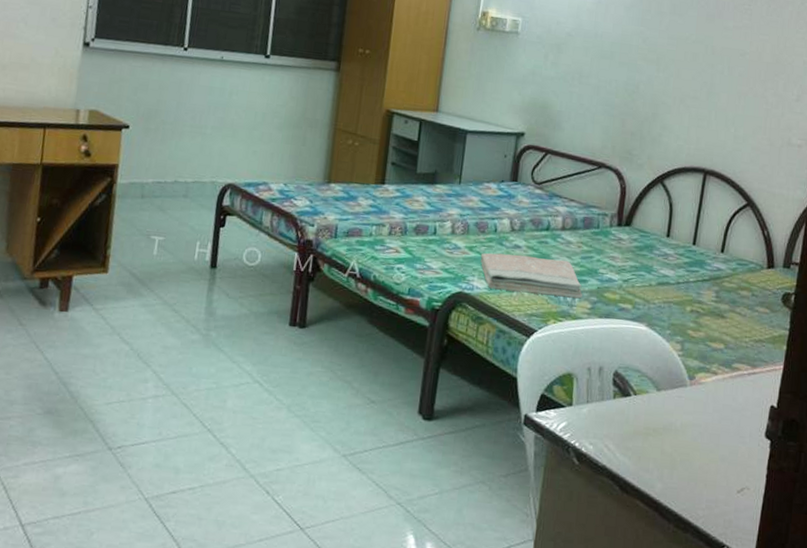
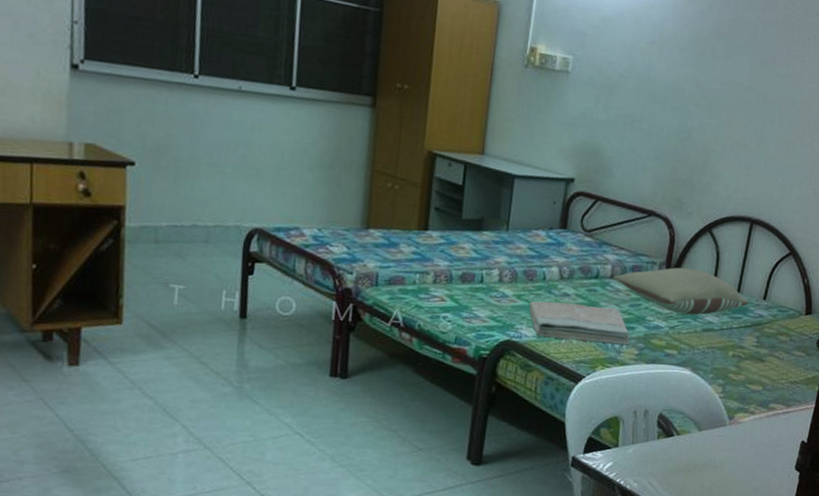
pillow: none [564,219,706,268] -> present [613,267,749,315]

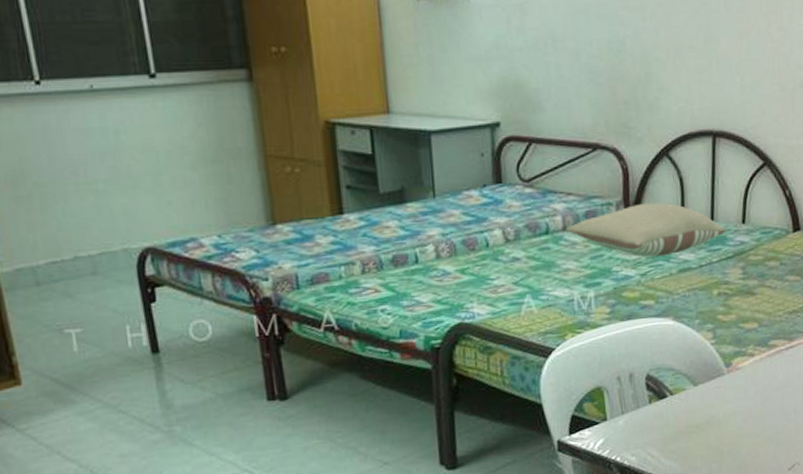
towel: present [528,301,630,346] -> none [475,264,599,313]

